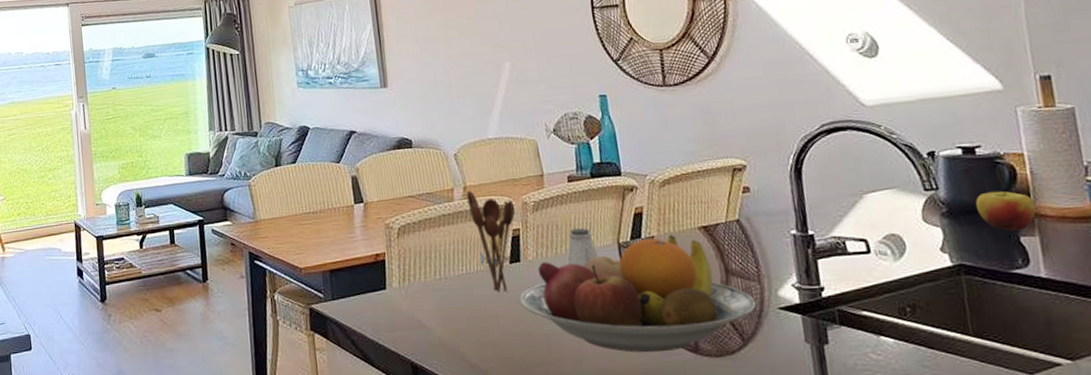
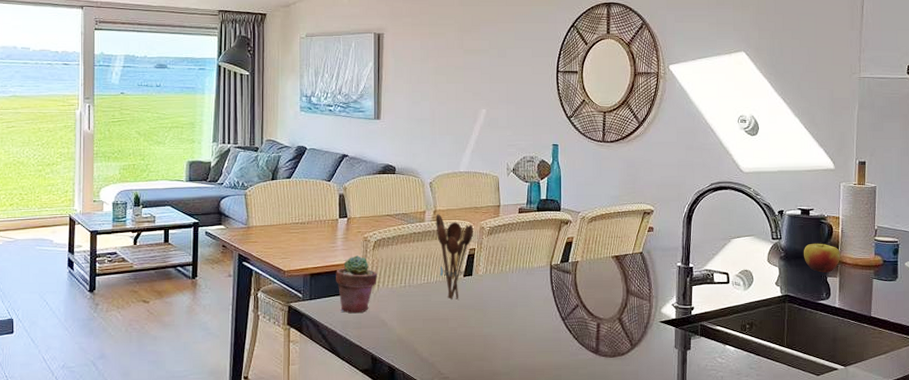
potted succulent: none [358,245,407,314] -> present [336,255,377,314]
fruit bowl: present [519,235,757,353] -> none [467,261,645,353]
saltshaker: present [567,228,598,267] -> none [509,251,533,283]

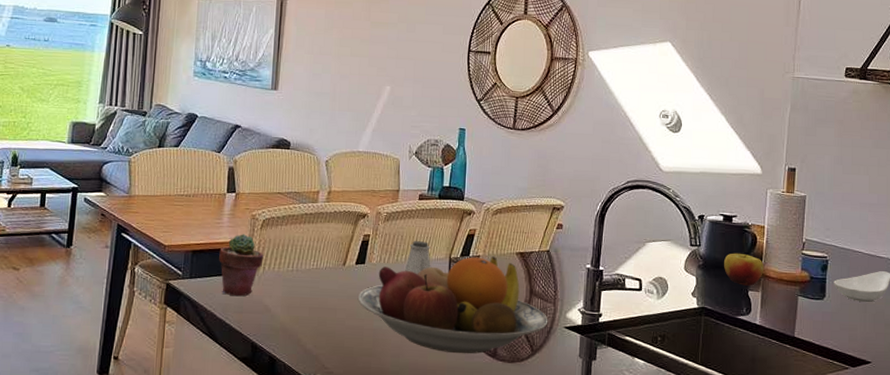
utensil holder: present [436,214,474,300] -> none [329,195,370,288]
fruit bowl: none [467,261,645,353] -> present [357,256,548,354]
saltshaker: none [509,251,533,283] -> present [404,241,431,275]

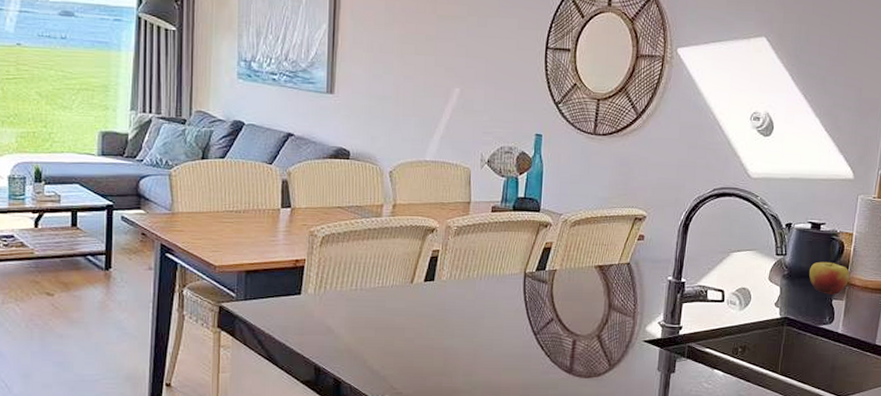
potted succulent: present [219,234,264,297] -> none [275,252,324,318]
fruit bowl: present [357,256,548,354] -> none [426,270,627,371]
saltshaker: present [404,241,431,275] -> none [476,256,505,291]

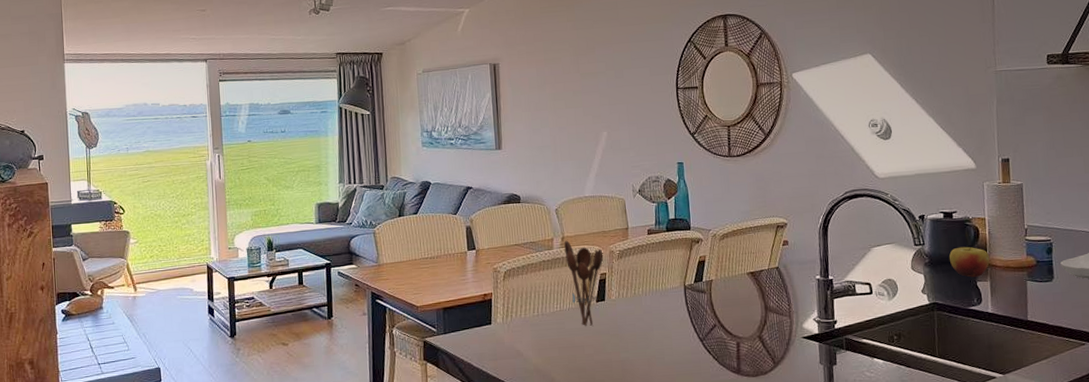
utensil holder: none [395,208,439,307] -> present [564,240,604,326]

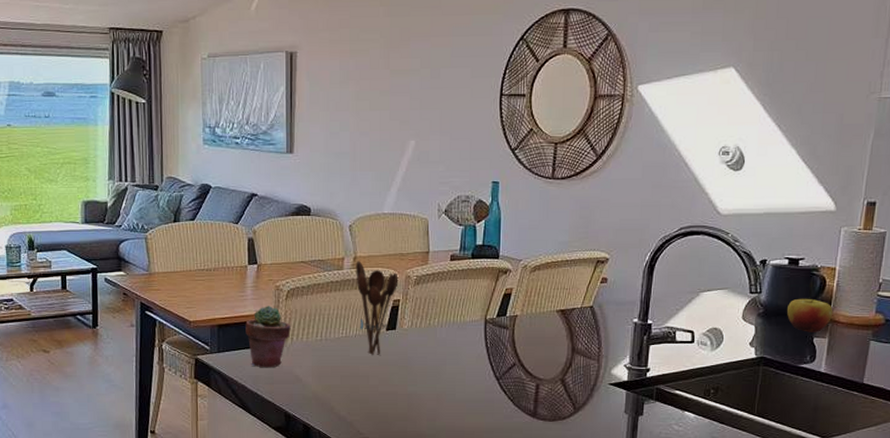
potted succulent: none [468,287,510,346] -> present [245,306,291,368]

